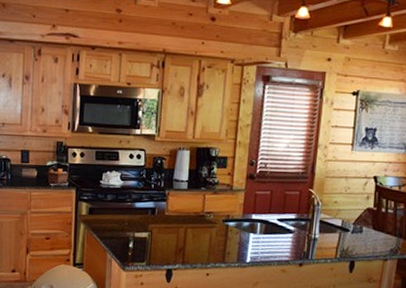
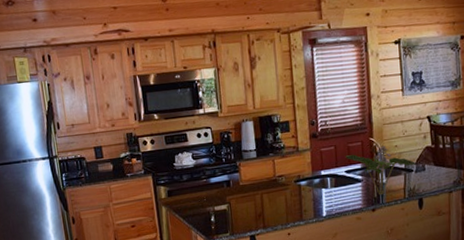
plant: none [280,199,353,251] -> present [345,145,416,196]

